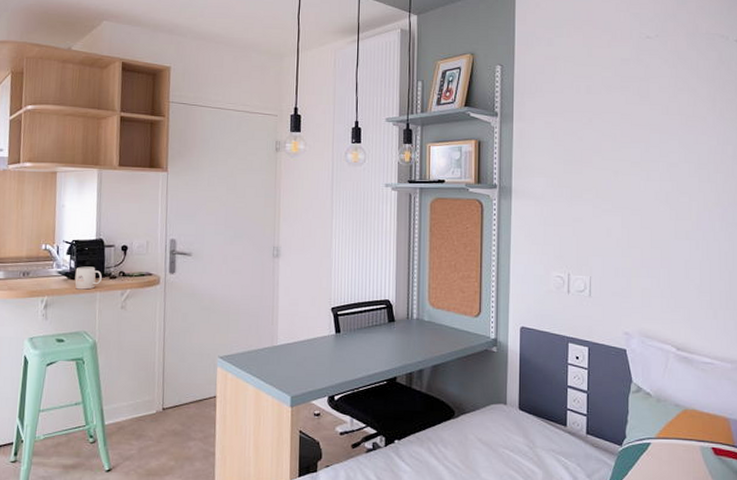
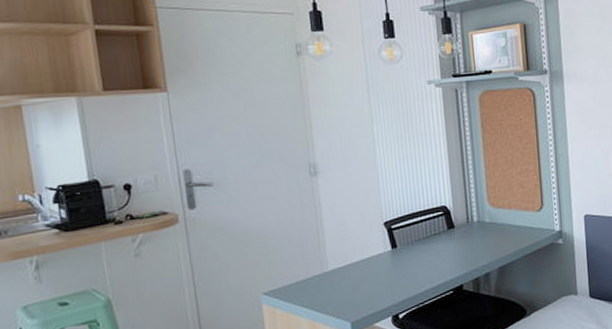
mug: present [74,266,103,290] -> none [68,213,106,243]

